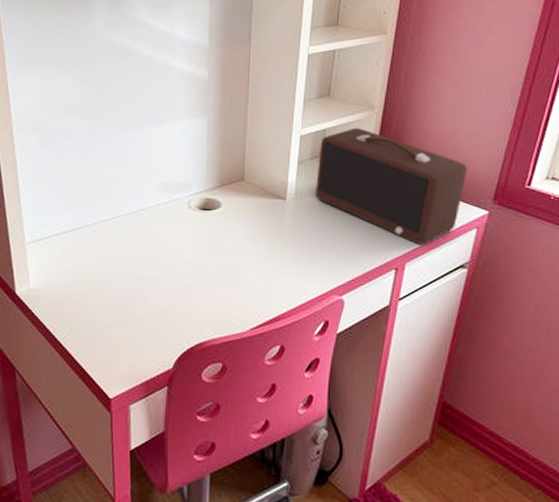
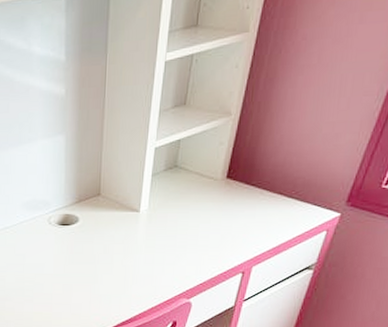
speaker: present [316,127,467,245] -> none [168,136,323,249]

